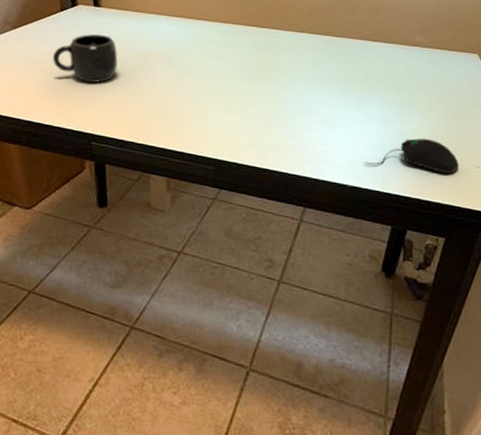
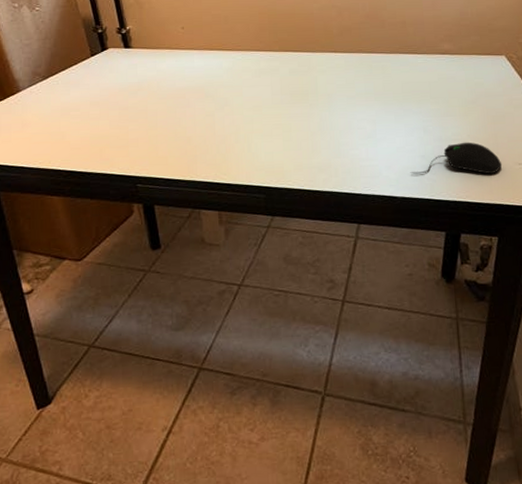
mug: present [52,34,118,83] -> none [87,75,155,125]

